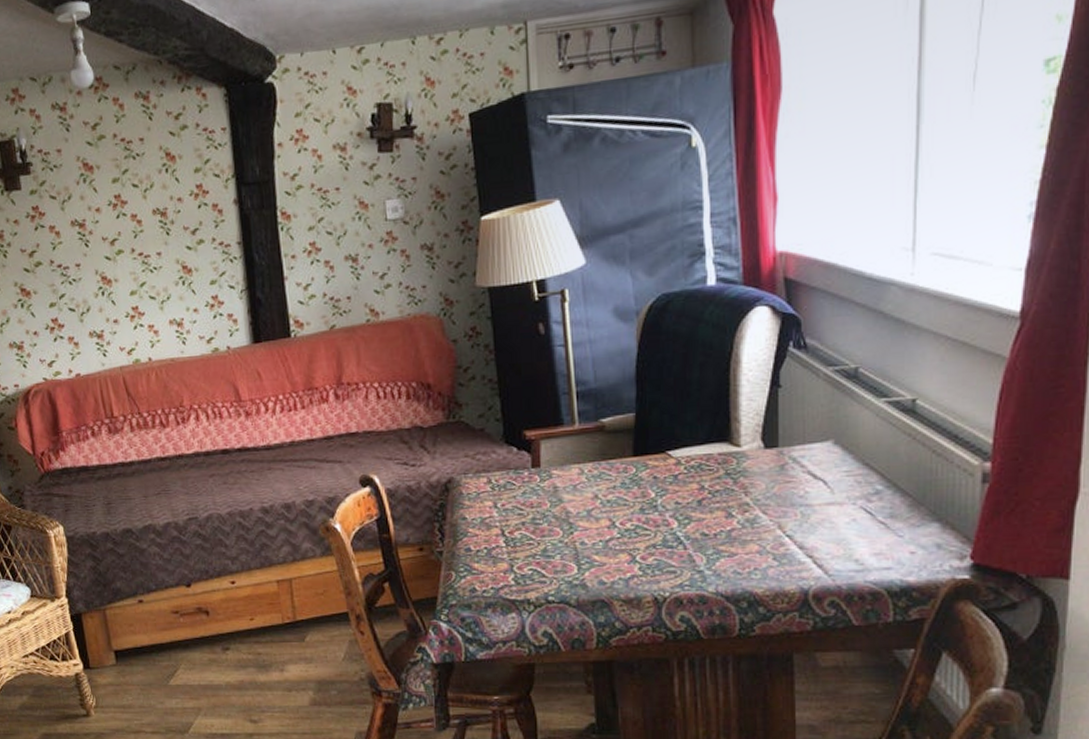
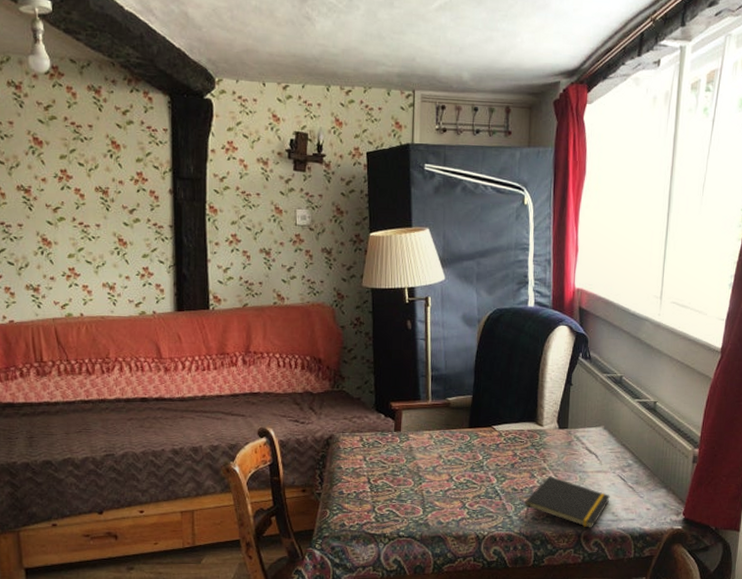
notepad: none [720,514,850,584] -> present [524,476,610,529]

